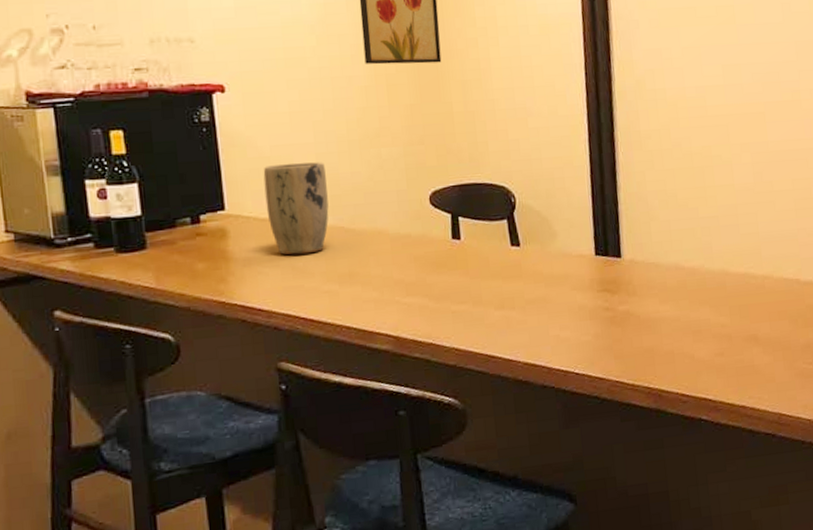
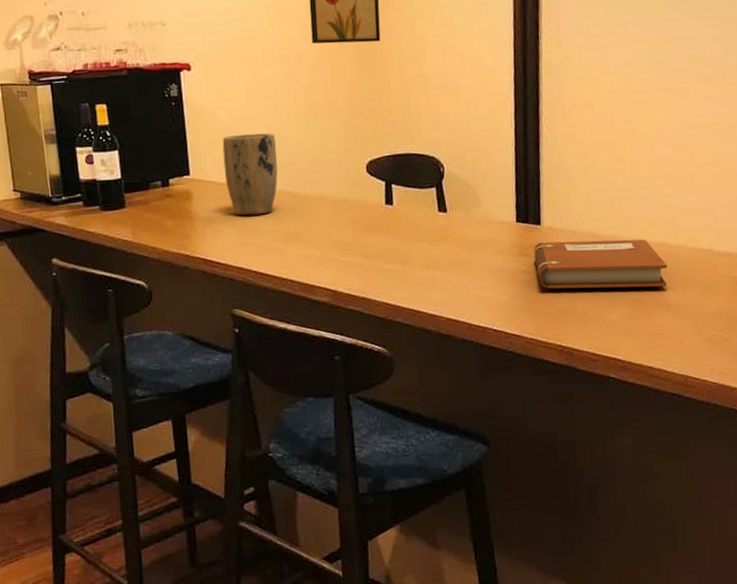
notebook: none [615,270,755,327] -> present [534,239,668,289]

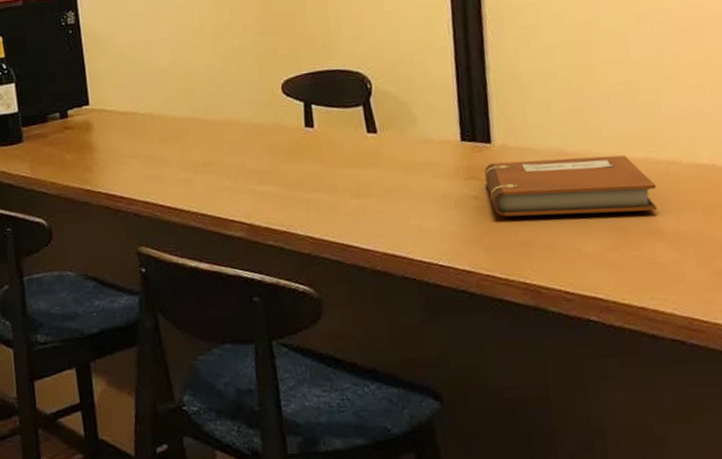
plant pot: present [222,133,278,216] -> none [122,56,184,146]

